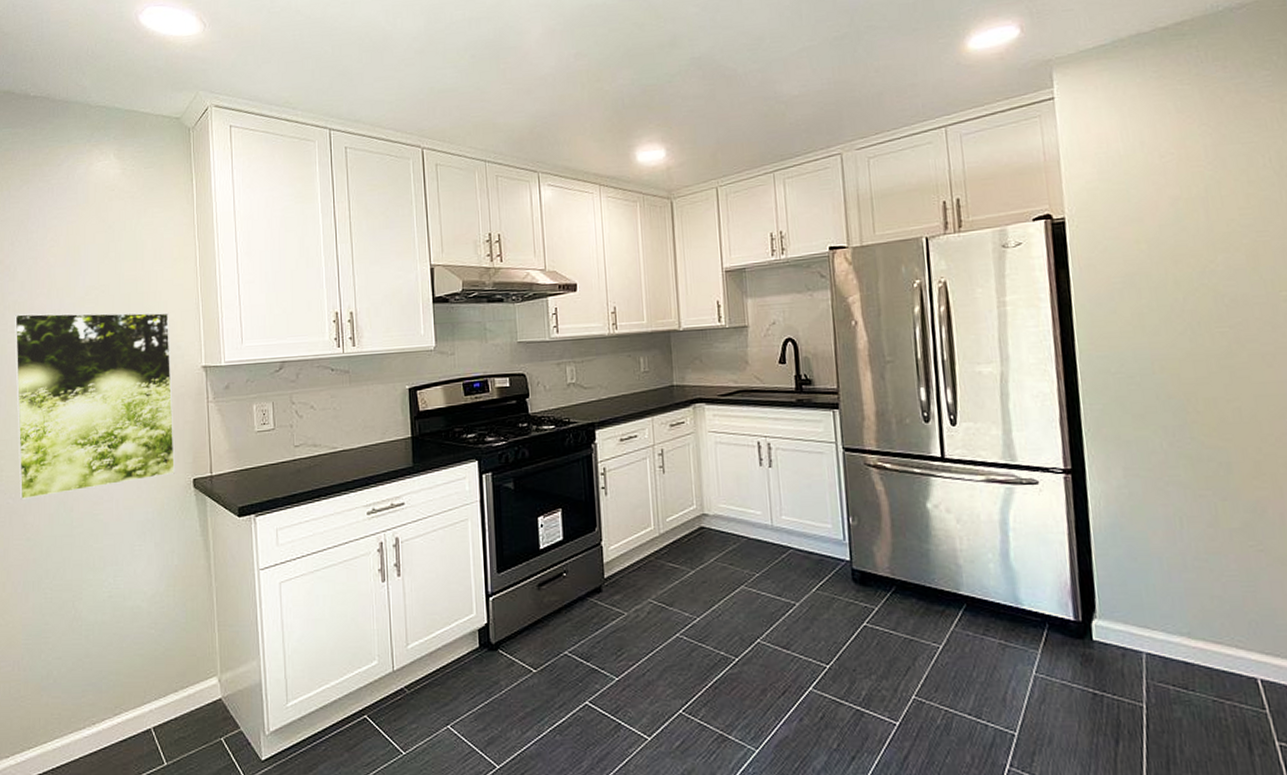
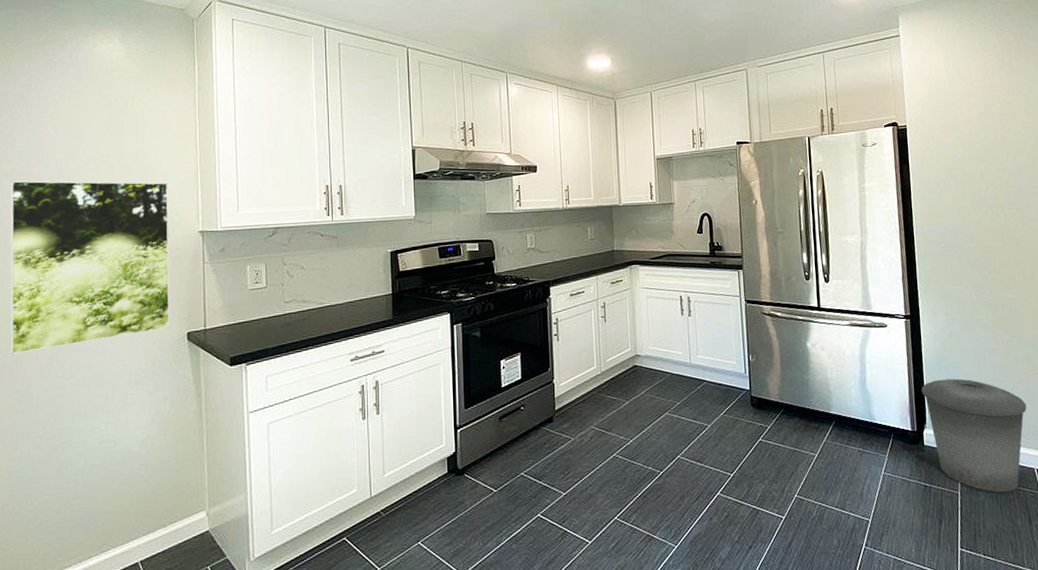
trash can: none [1088,554,1246,709] -> present [921,378,1027,493]

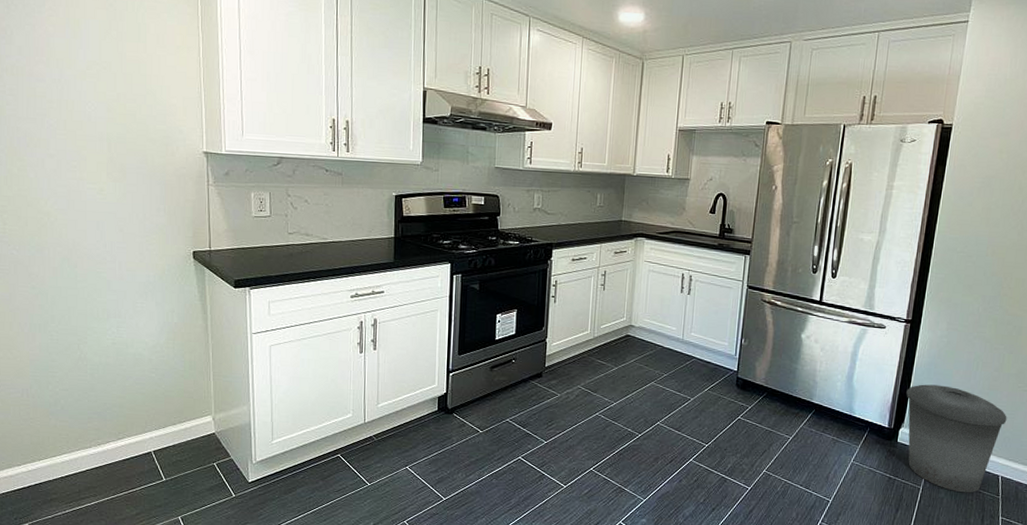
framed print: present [10,180,171,355] -> none [12,77,177,253]

